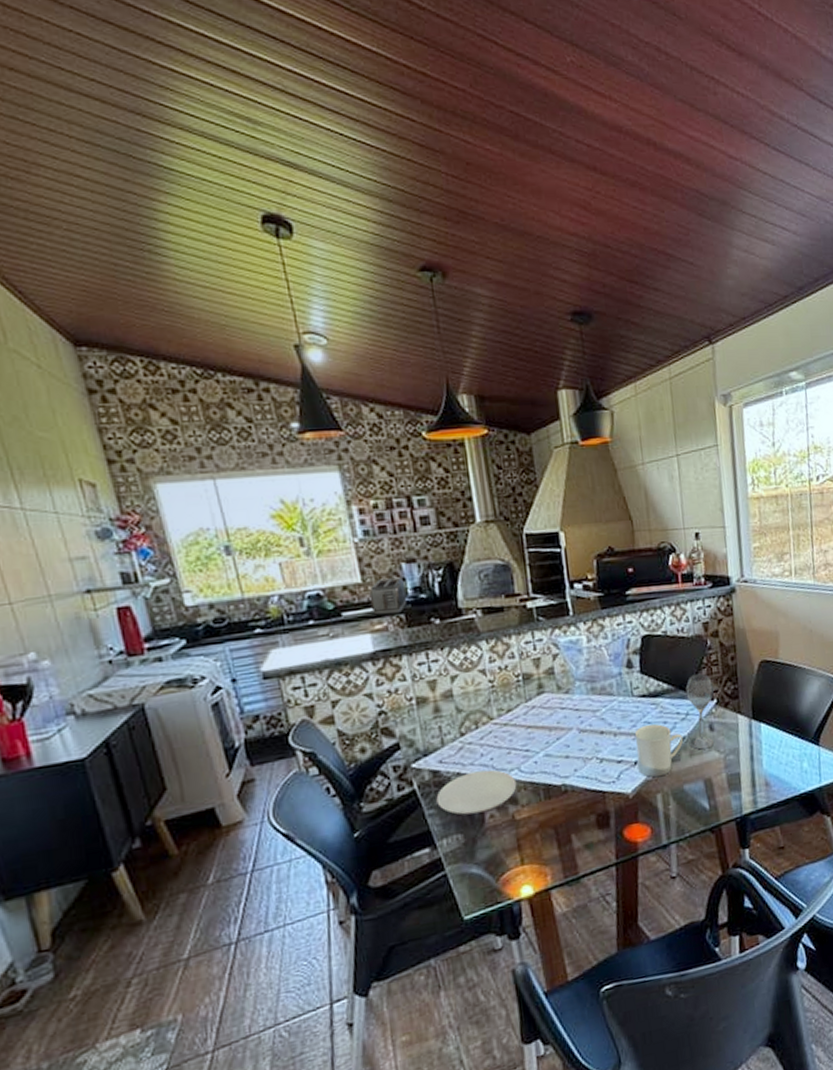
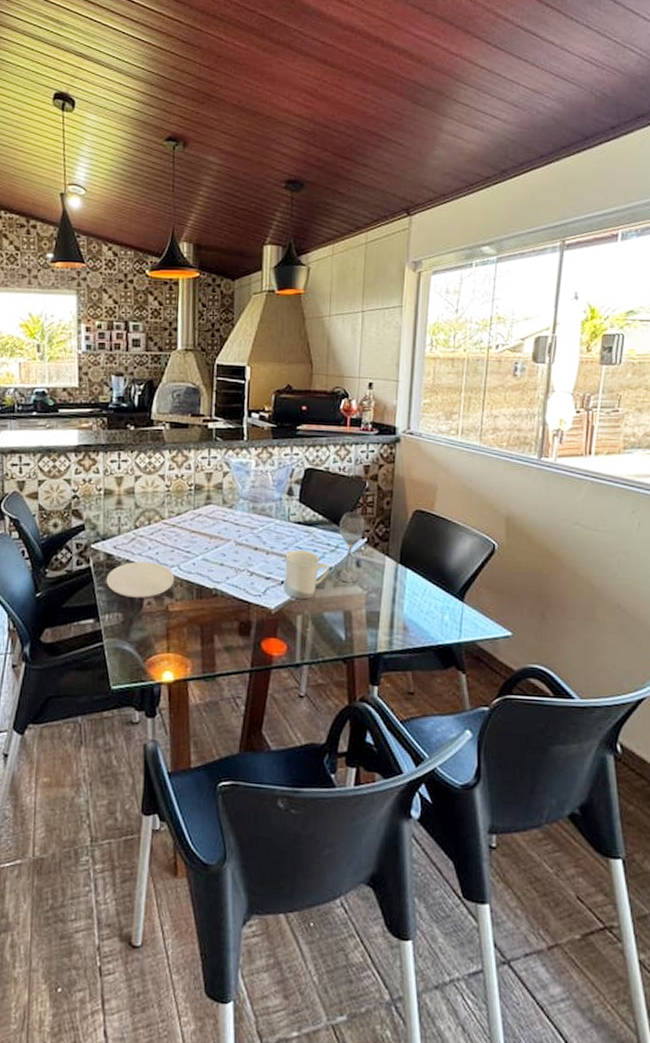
toaster: present [369,577,408,616] -> none [82,386,112,417]

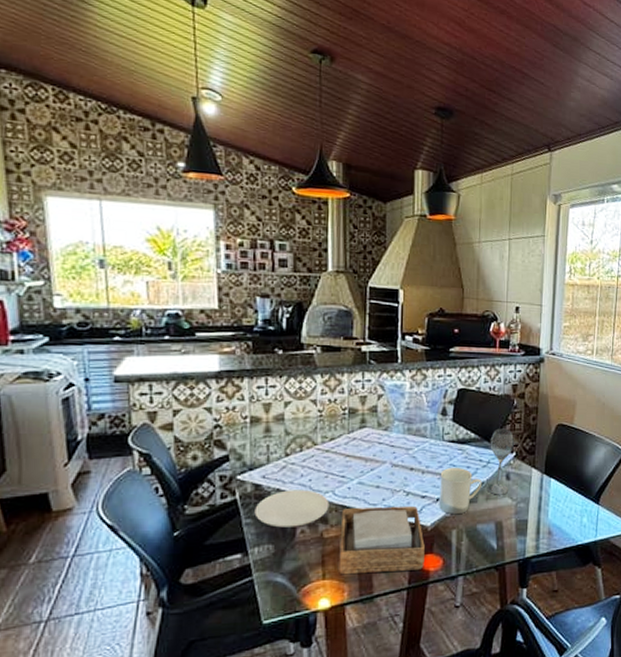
napkin holder: none [182,584,268,655] -> present [339,505,425,575]

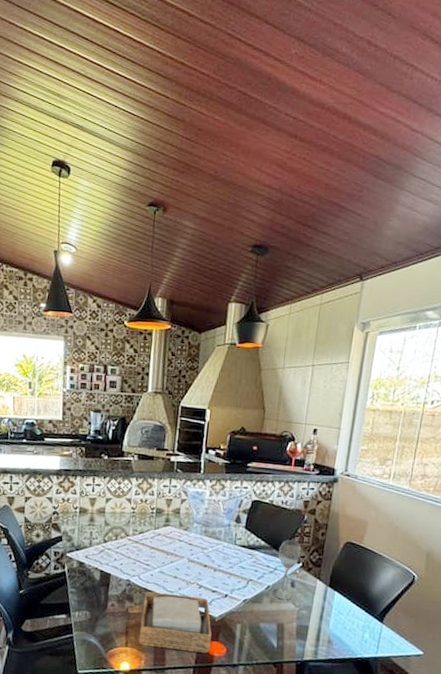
plate: present [254,490,330,528] -> none [77,570,135,601]
mug: present [439,468,483,515] -> none [227,569,268,612]

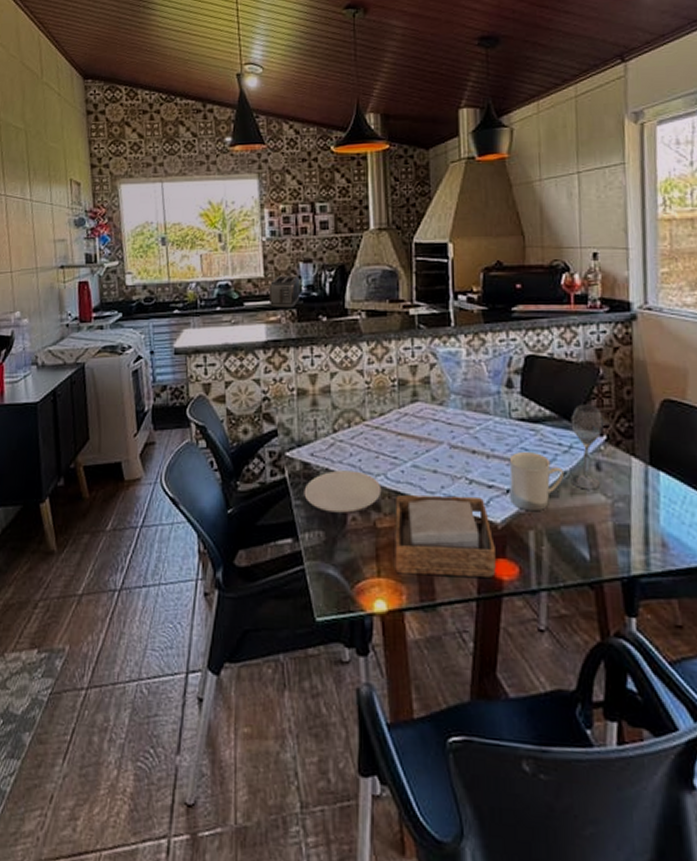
toaster: none [64,420,90,447] -> present [268,275,300,309]
plate: none [77,570,135,601] -> present [304,470,382,513]
mug: none [227,569,268,612] -> present [509,452,565,512]

